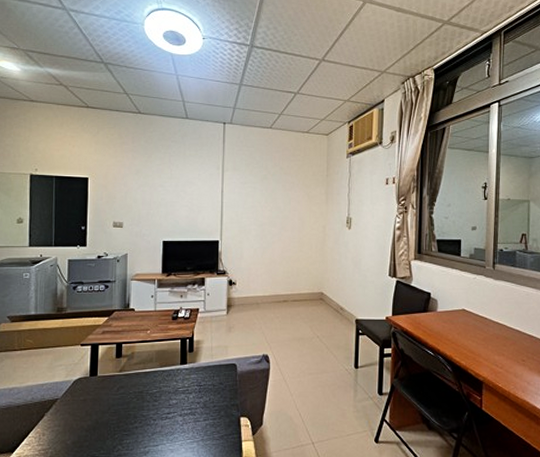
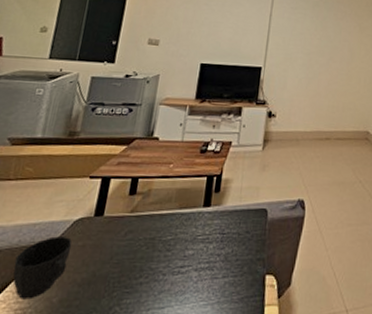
cup: none [31,393,75,443] -> present [12,236,72,300]

